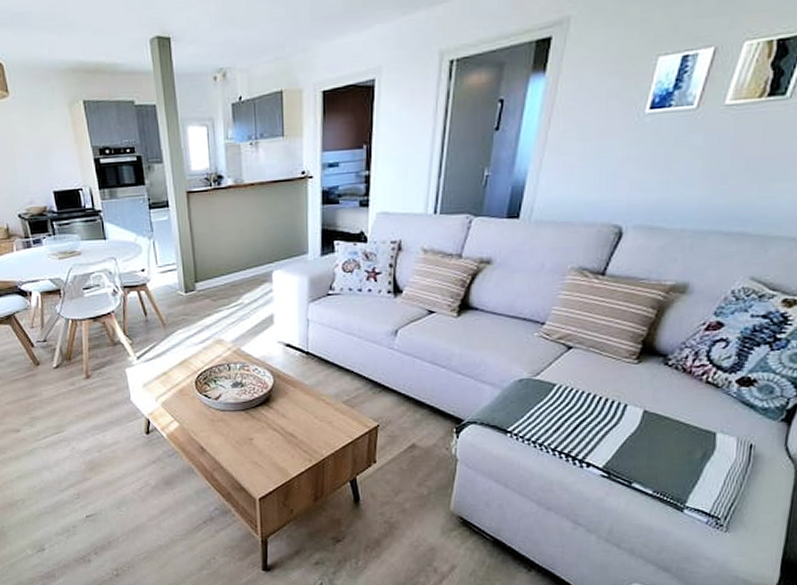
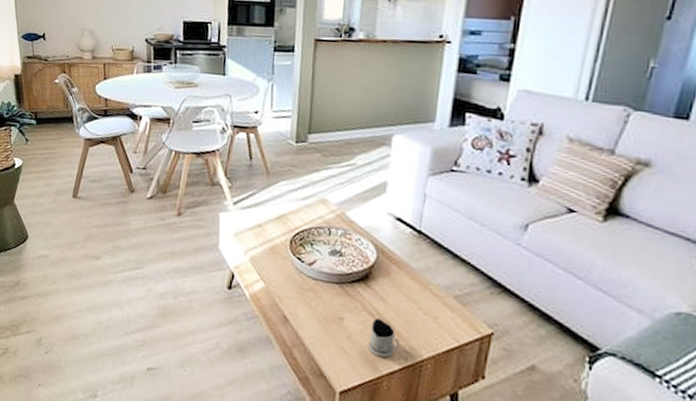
tea glass holder: none [277,433,304,464] -> present [367,318,401,358]

